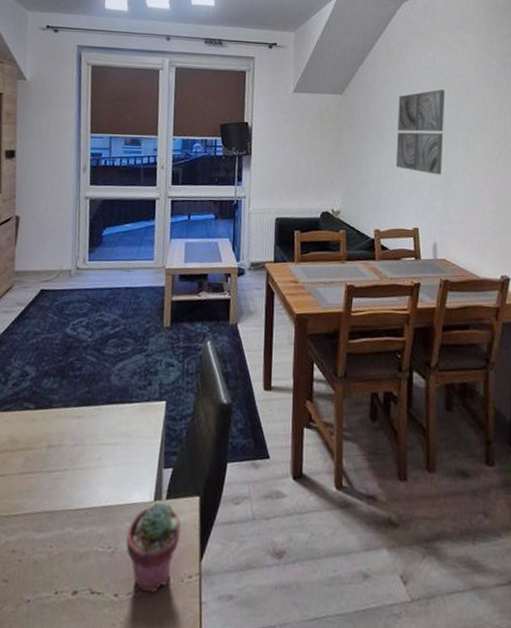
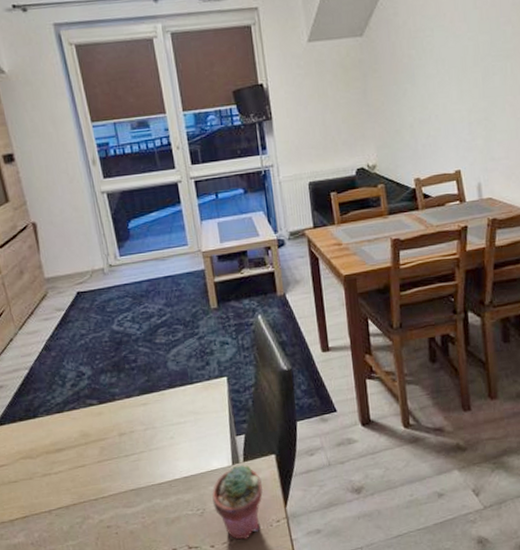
wall art: present [395,90,445,175] -> none [425,14,481,111]

